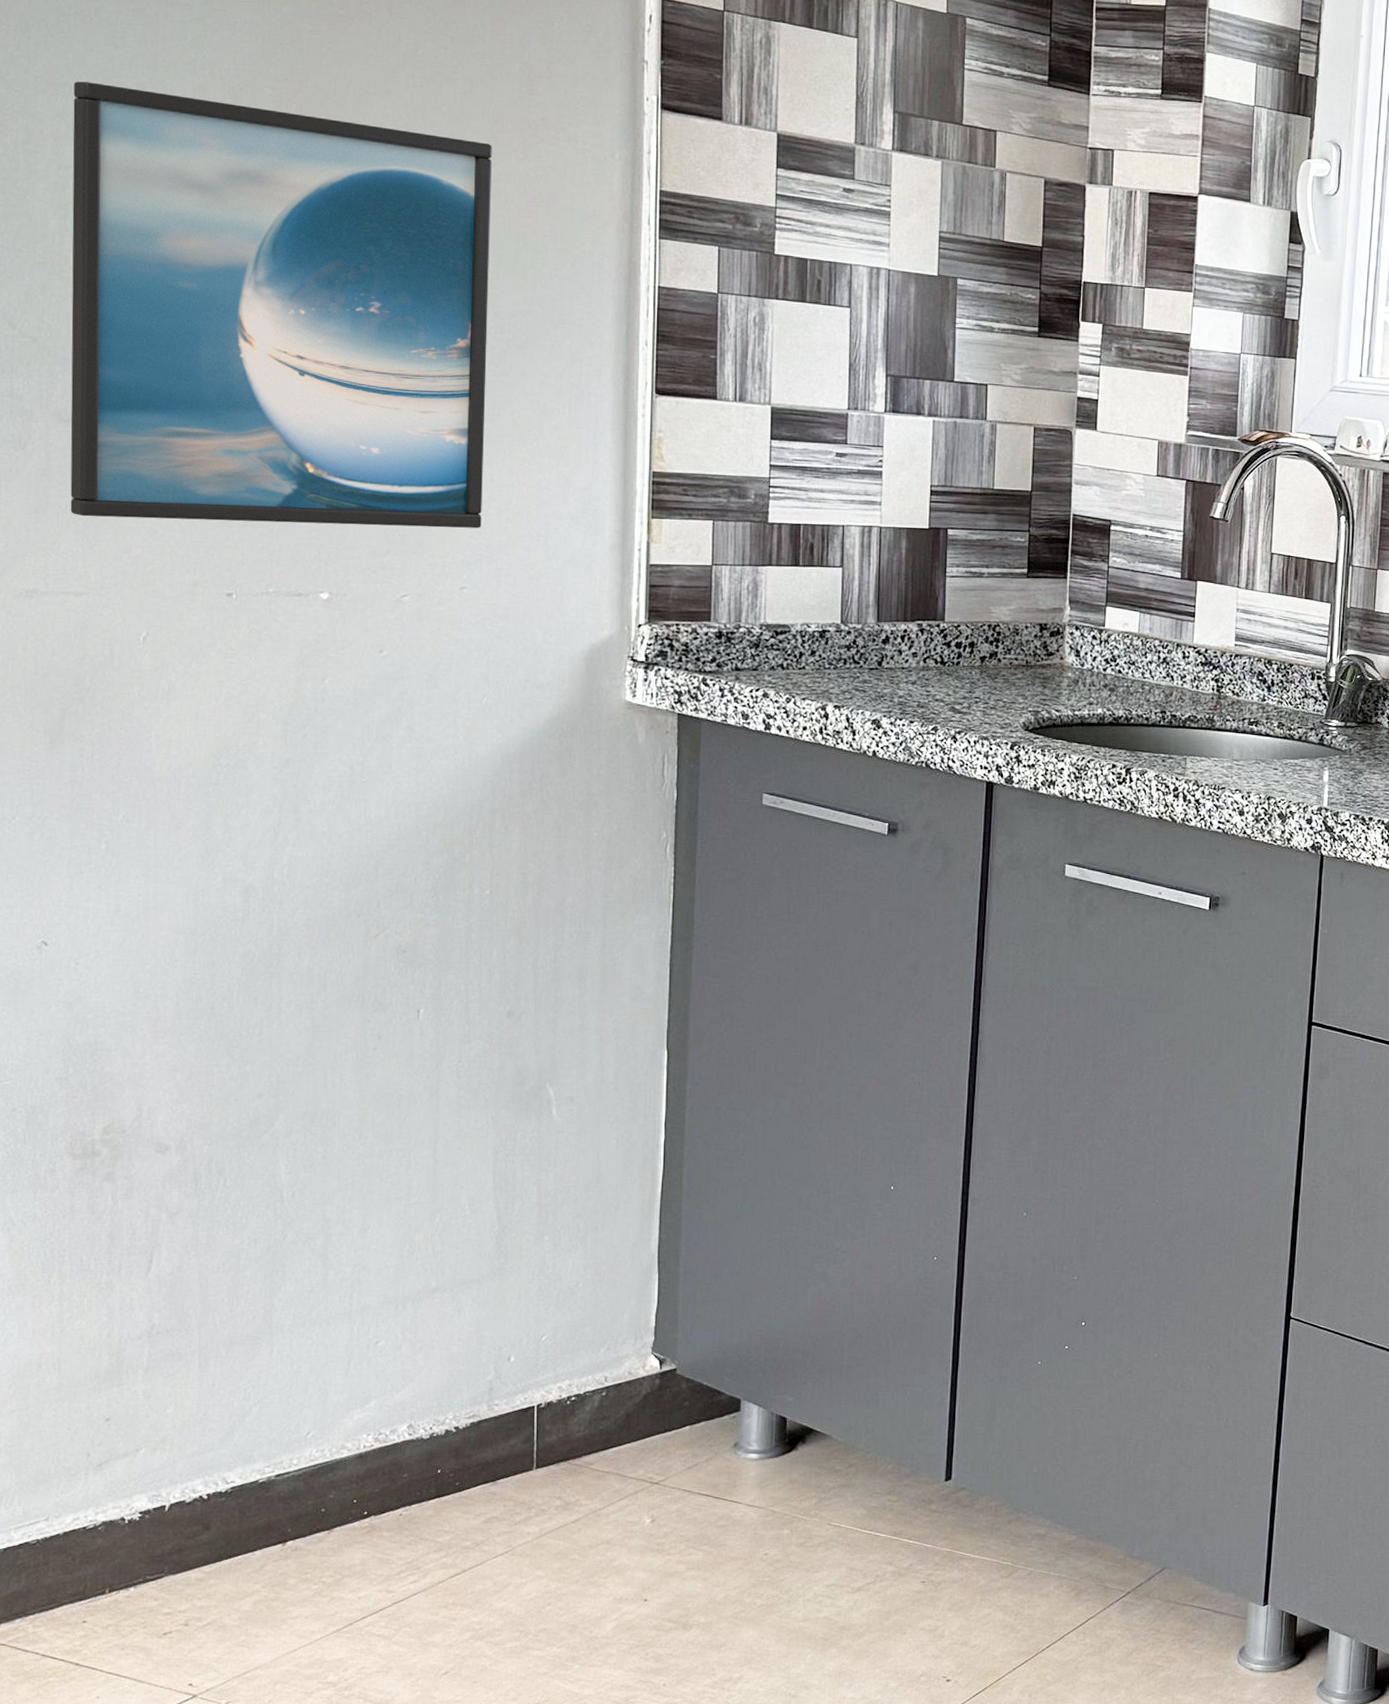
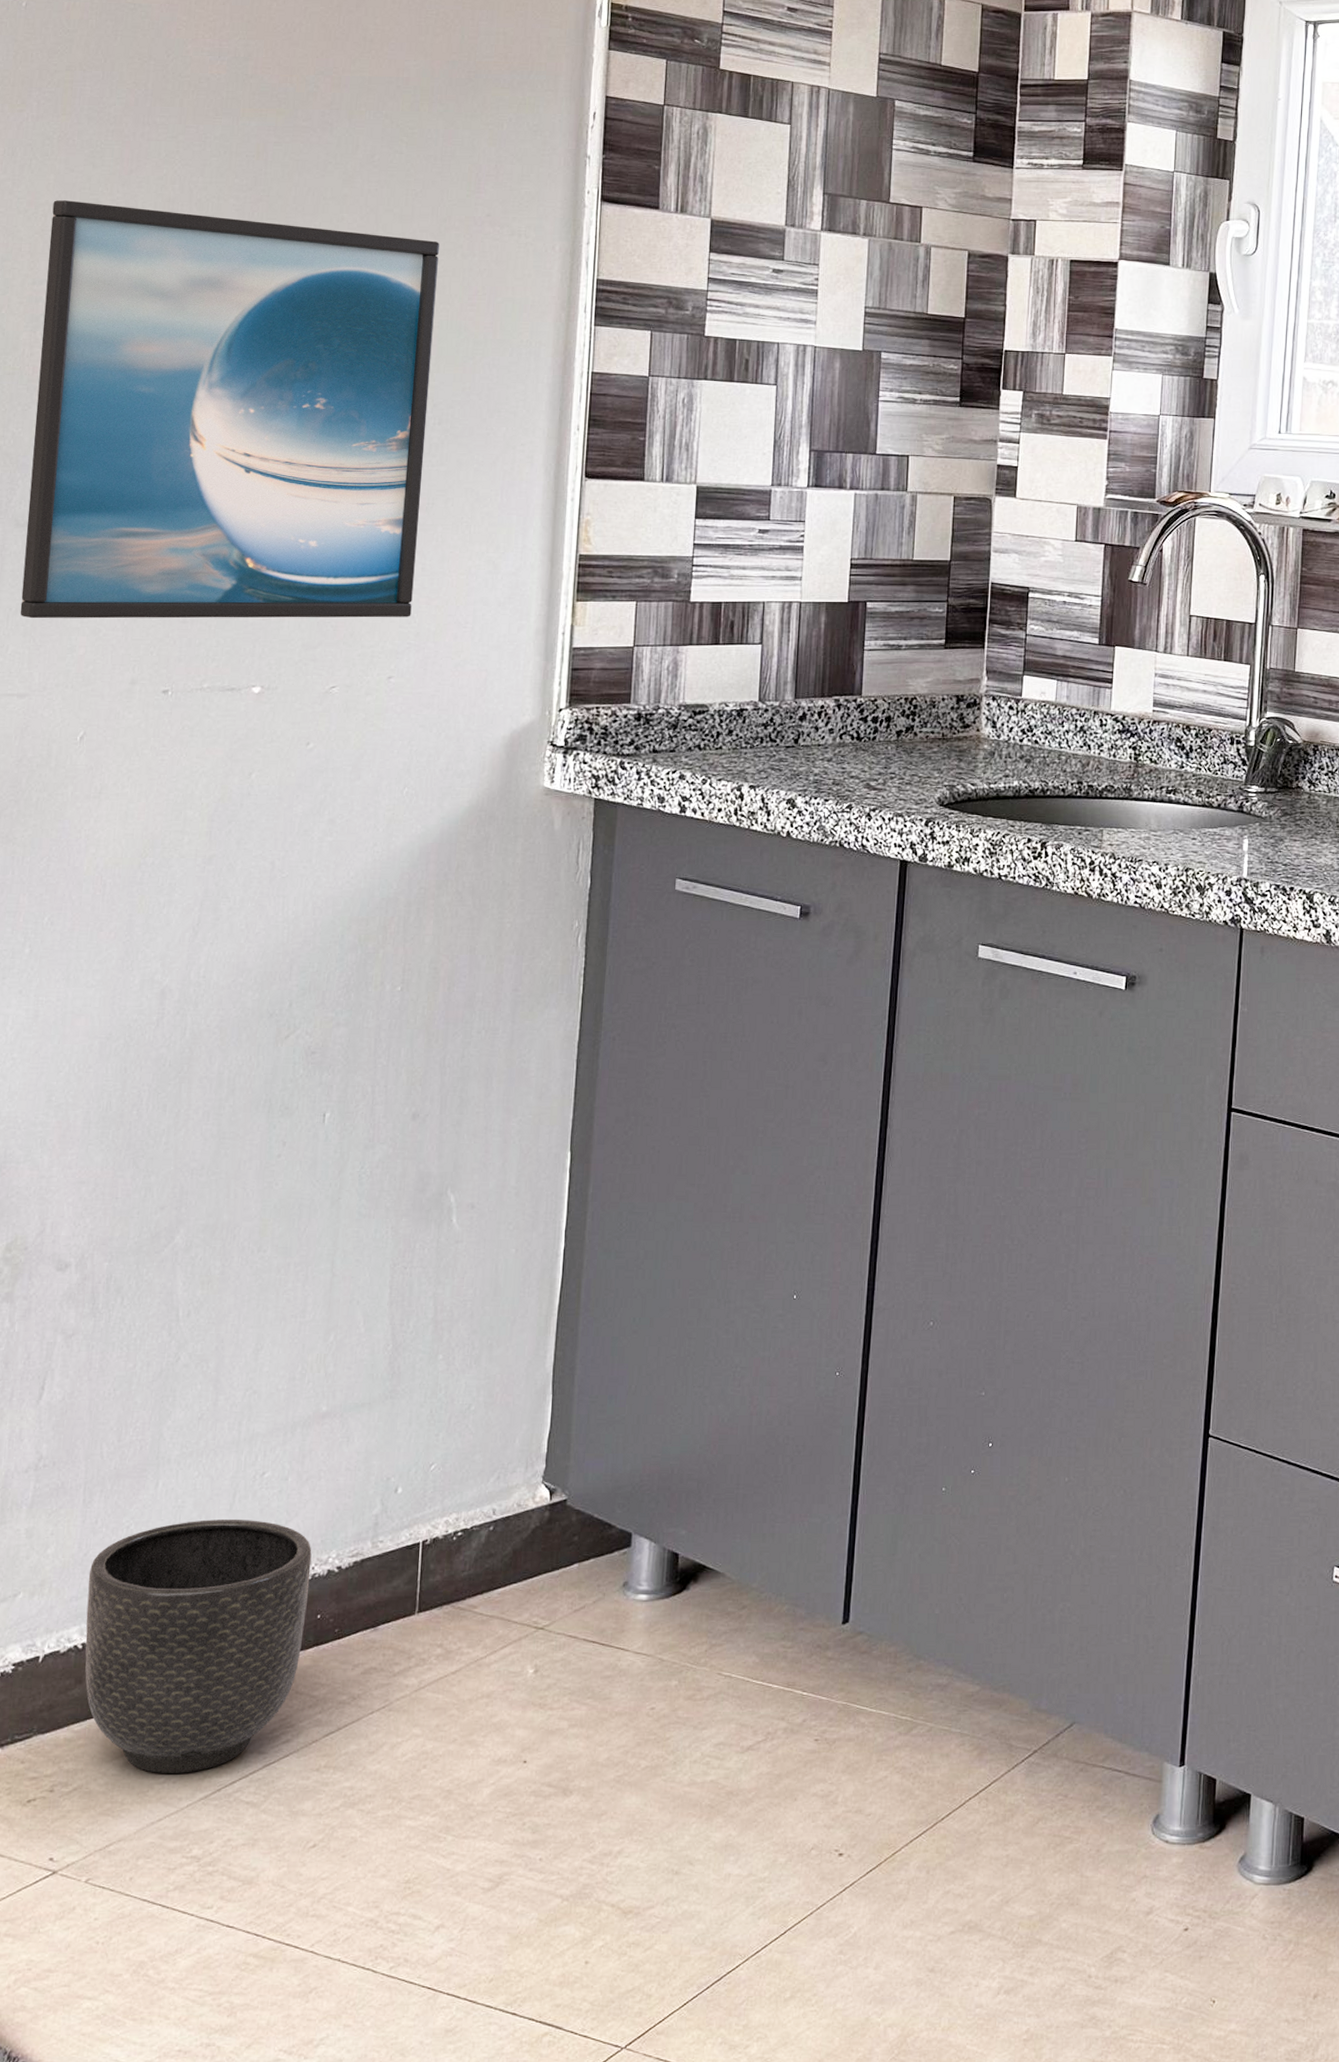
planter: none [209,1383,429,1610] -> present [85,1519,312,1773]

